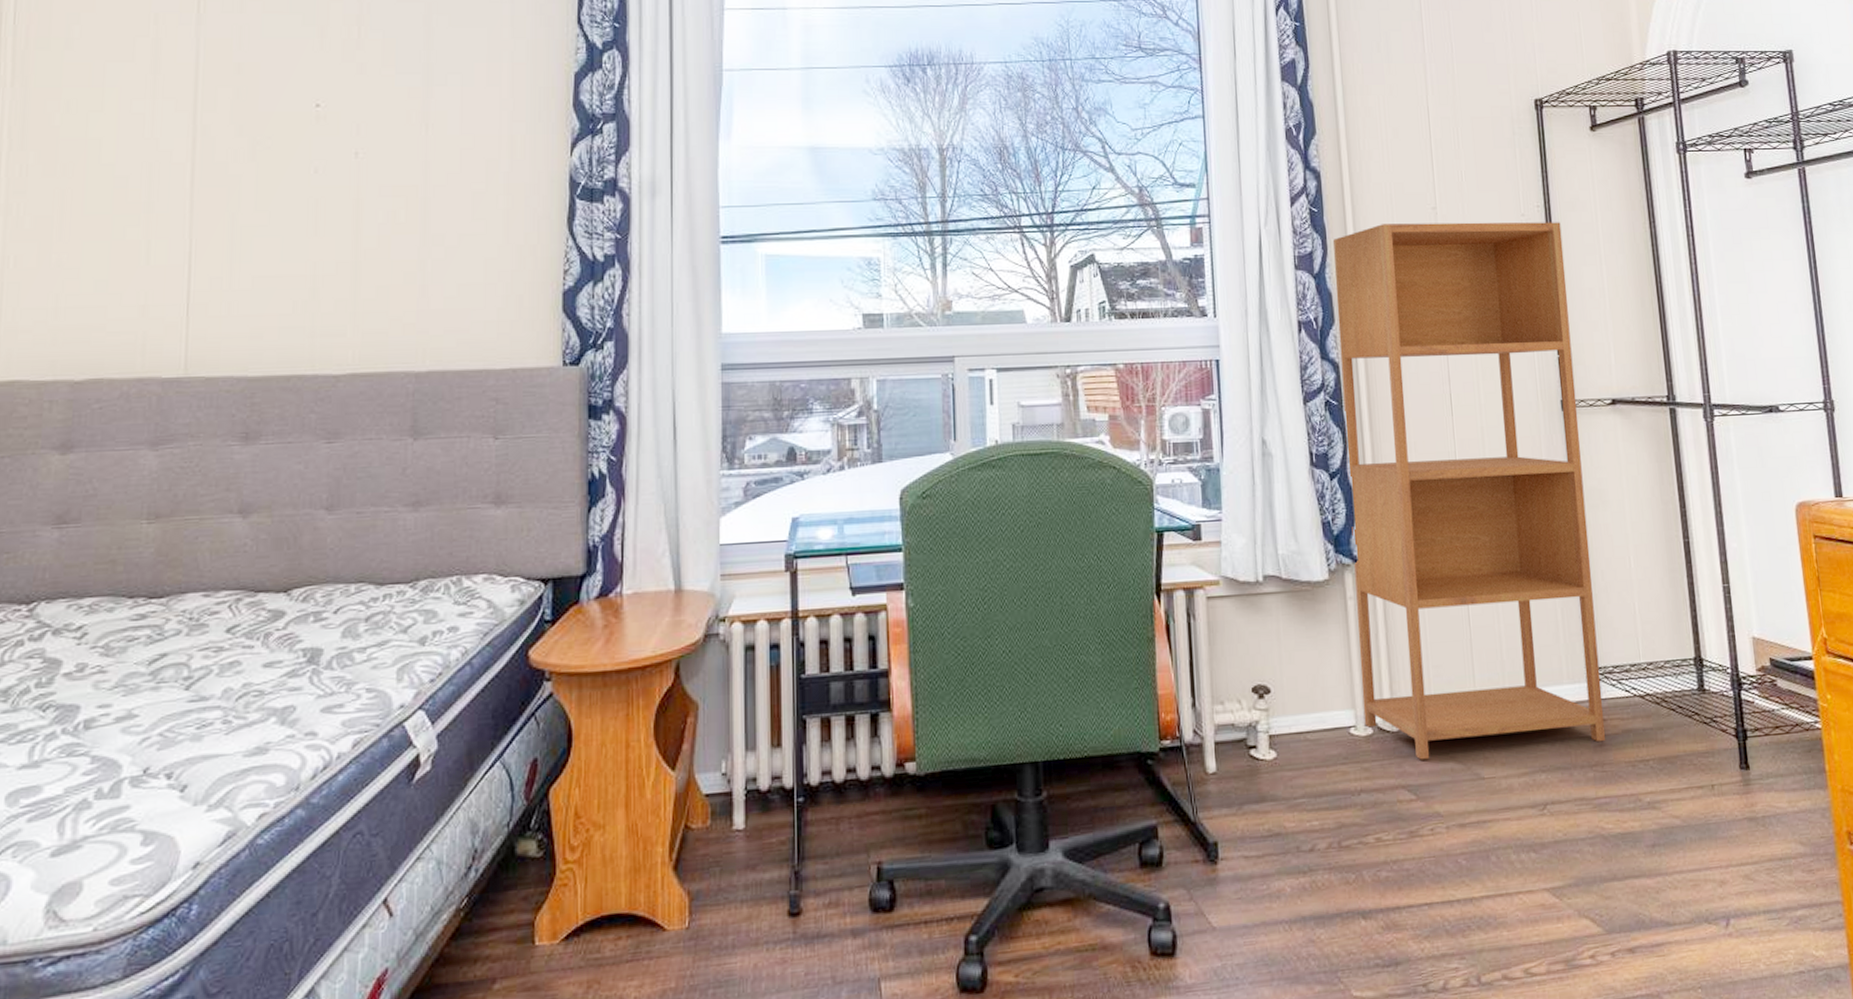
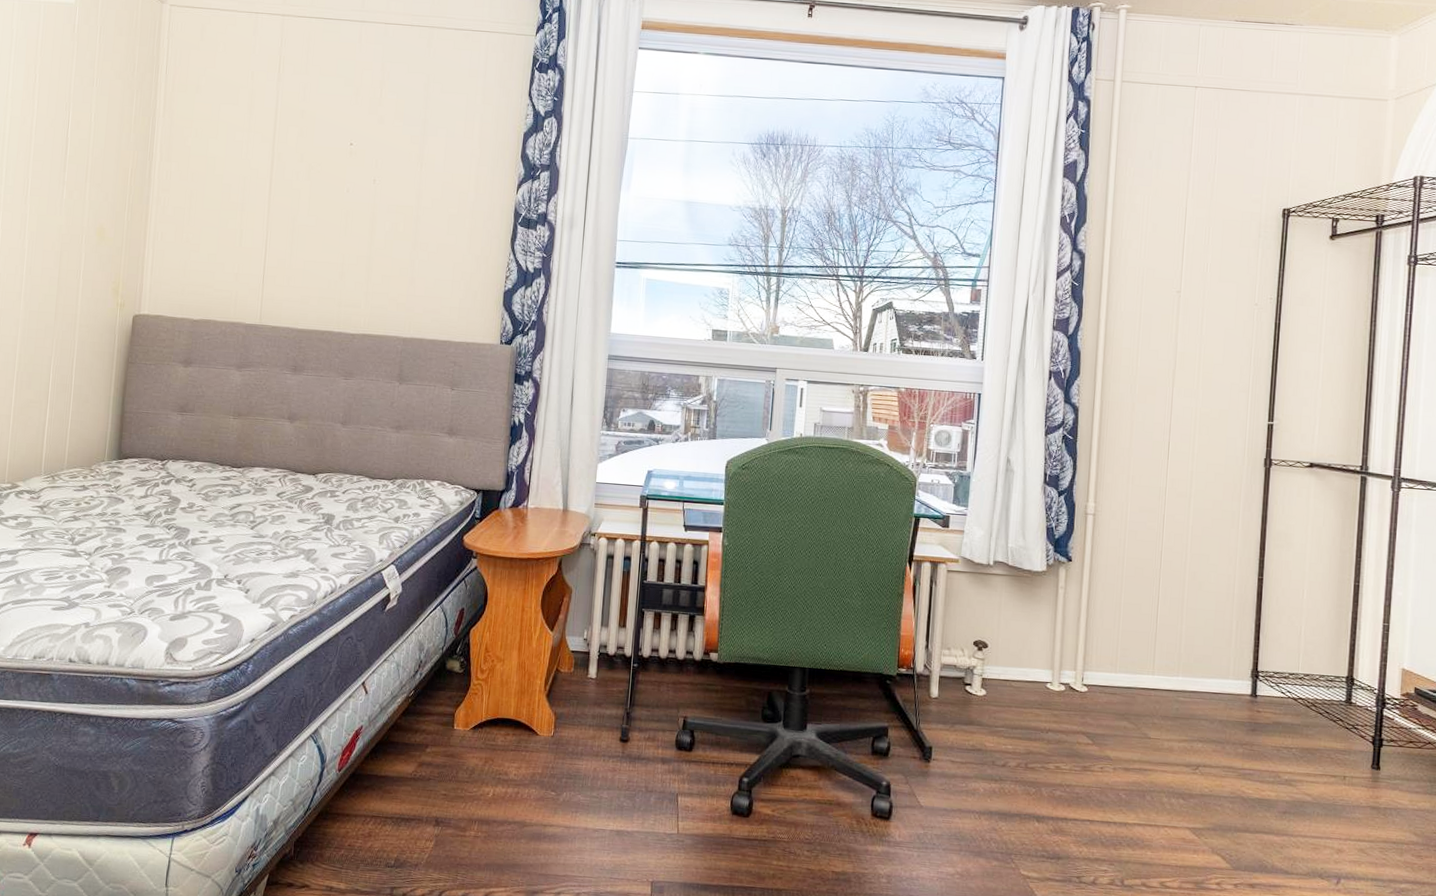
bookcase: present [1333,222,1605,760] -> none [1059,300,1289,727]

